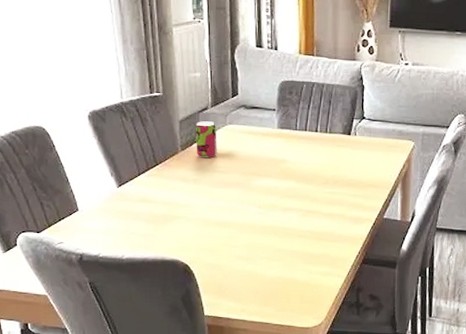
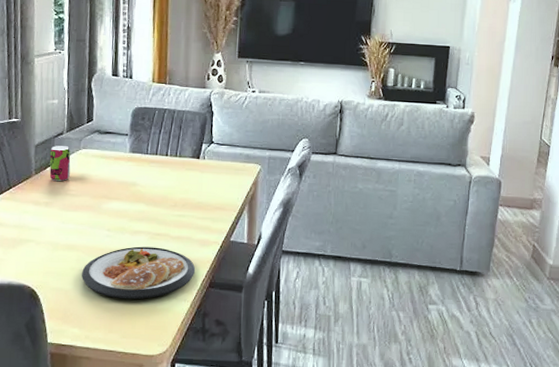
dish: none [235,223,349,275] -> present [82,246,196,300]

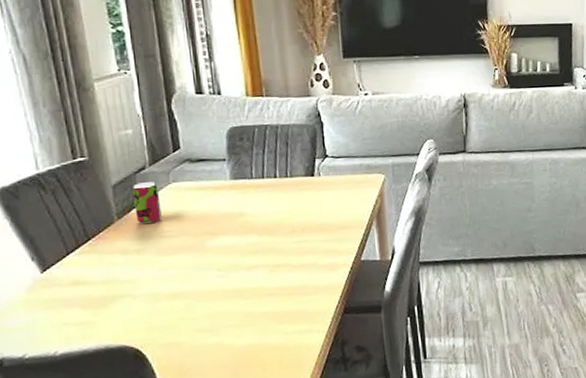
dish: present [82,246,196,300] -> none [194,279,327,343]

